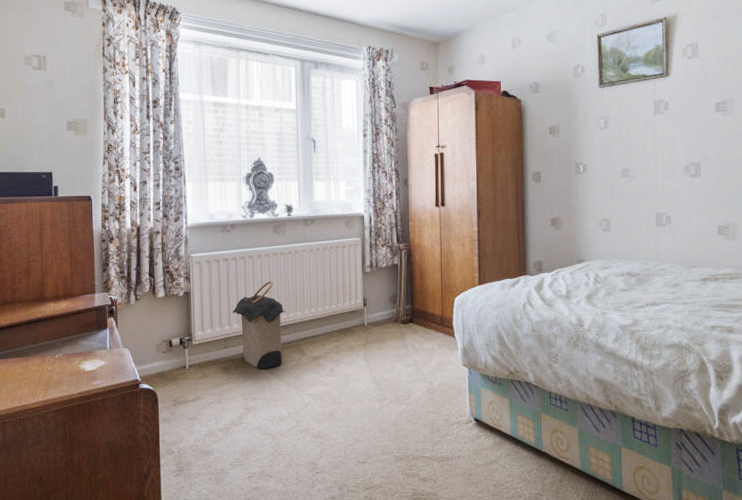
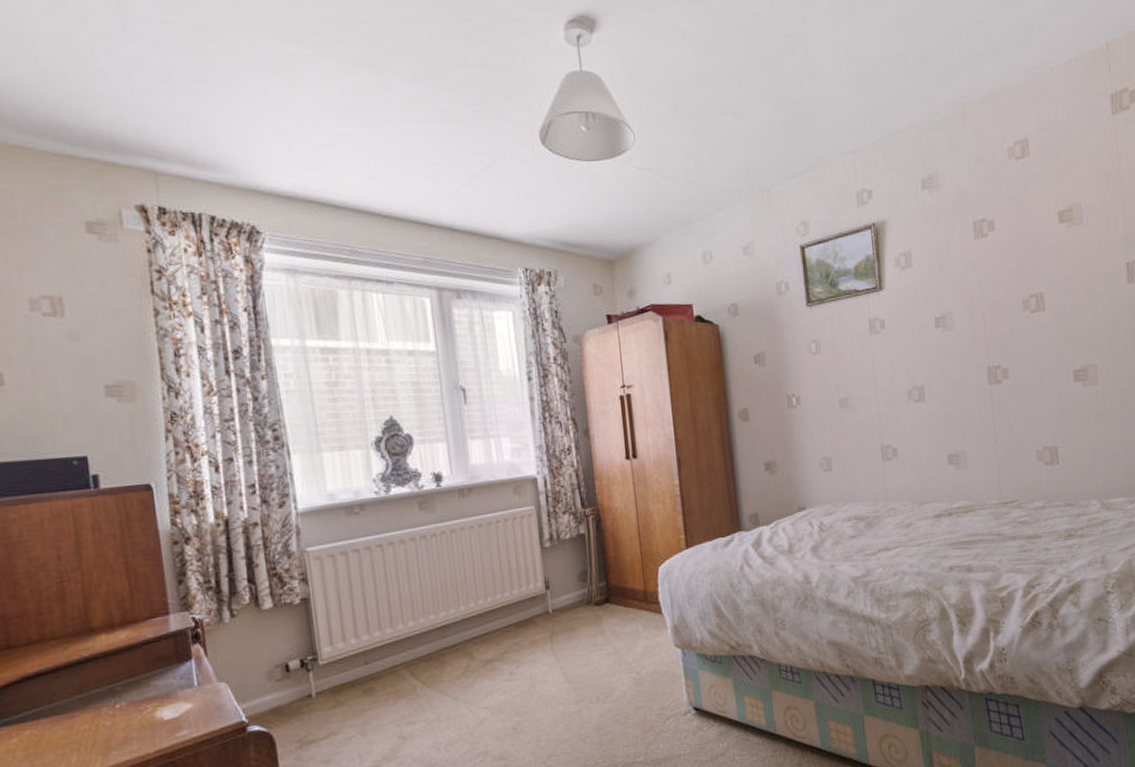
laundry hamper: present [232,280,285,370] -> none [371,570,445,685]

